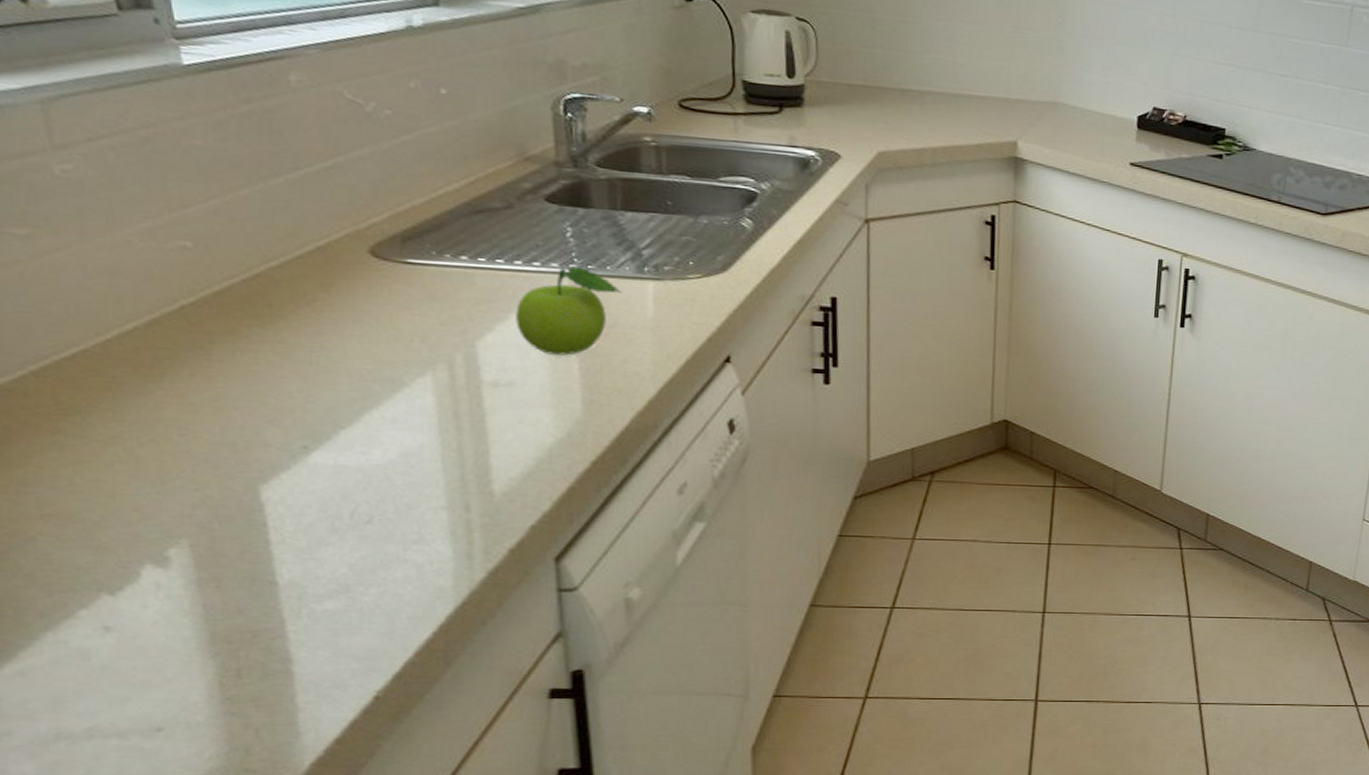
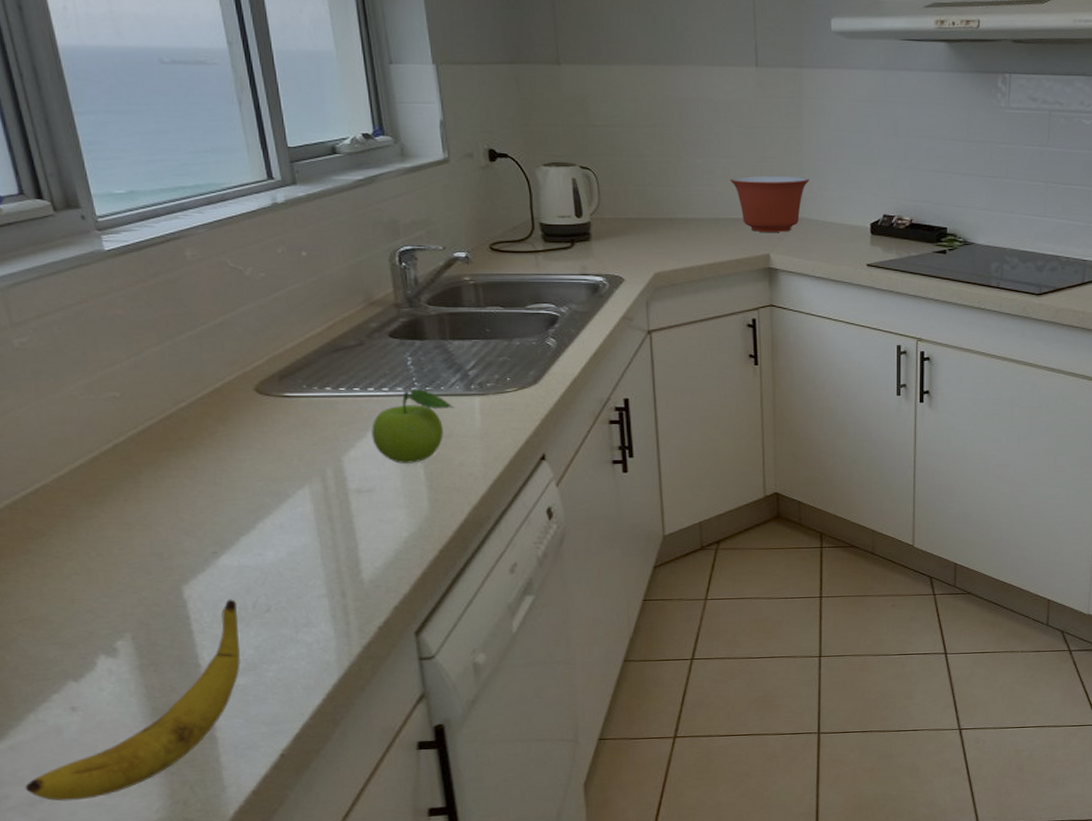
banana: none [35,505,331,742] -> present [25,599,241,801]
mixing bowl: none [976,47,1070,117] -> present [730,175,809,233]

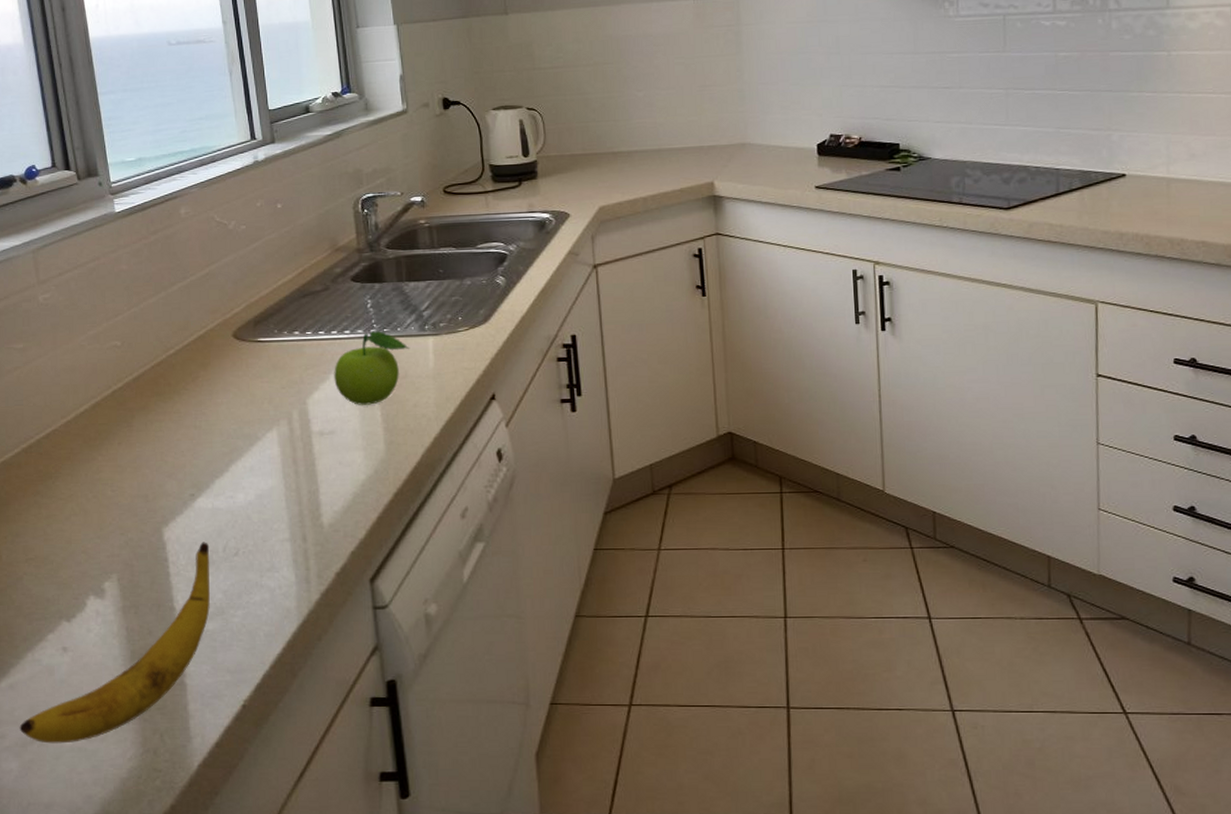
mixing bowl: present [730,175,809,233] -> none [672,102,751,161]

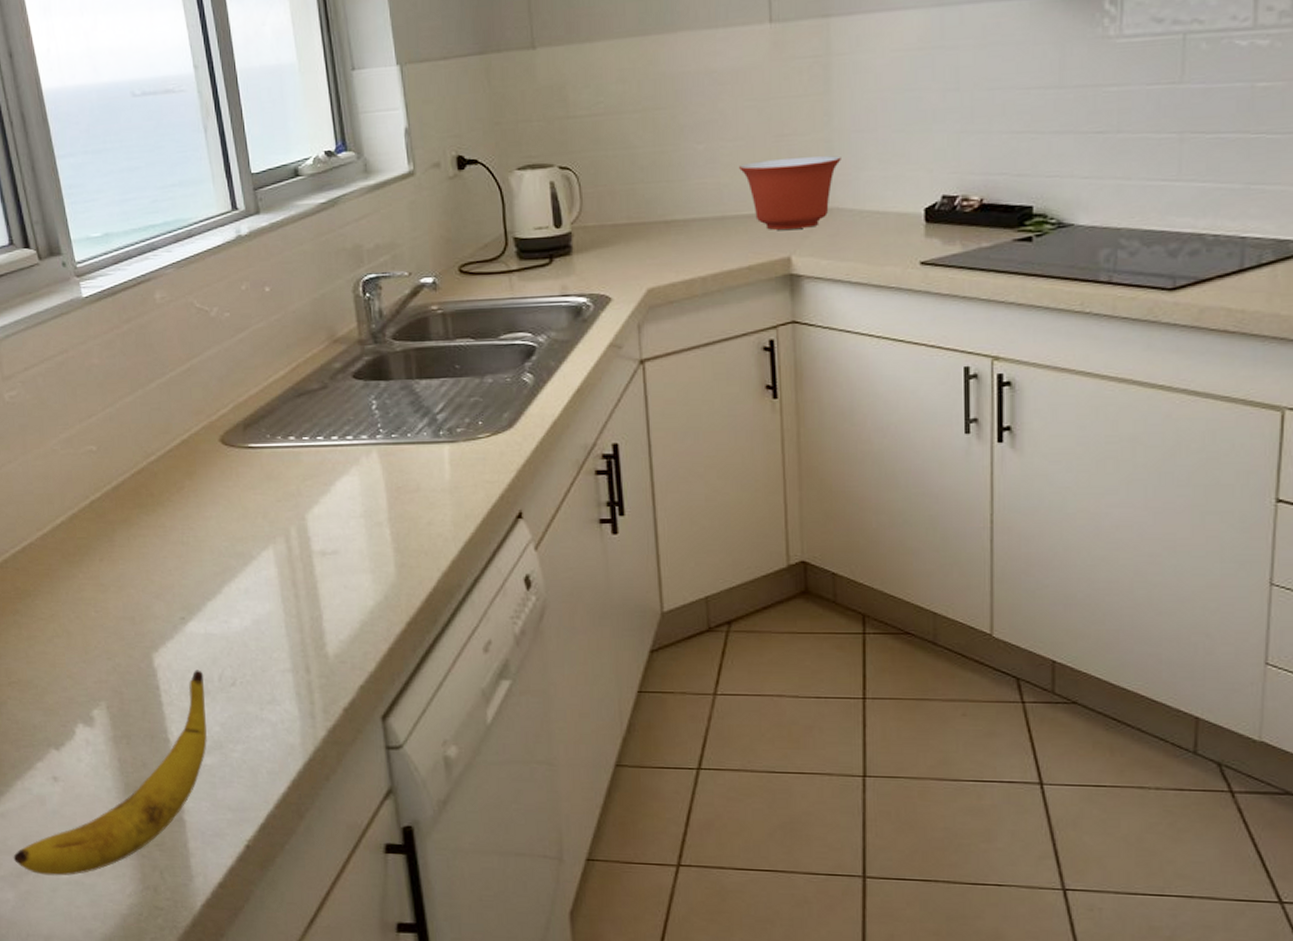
fruit: present [334,331,411,405] -> none [335,437,423,522]
mixing bowl: none [672,102,751,161] -> present [739,155,841,230]

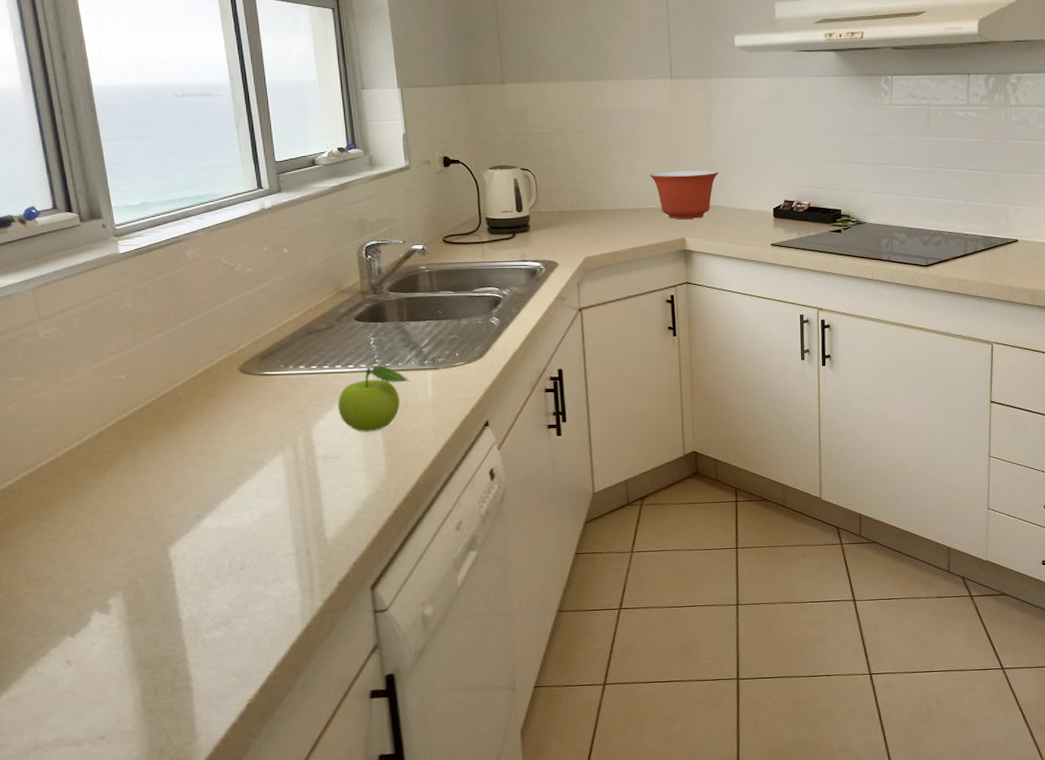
banana: present [13,670,207,876] -> none [21,558,216,750]
fruit: none [335,437,423,522] -> present [338,365,411,432]

